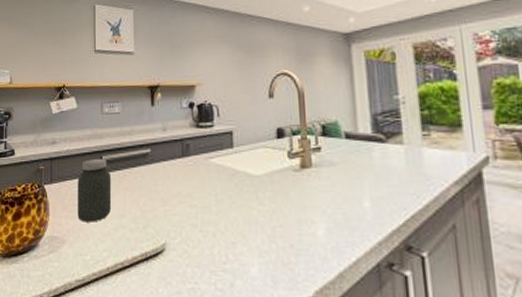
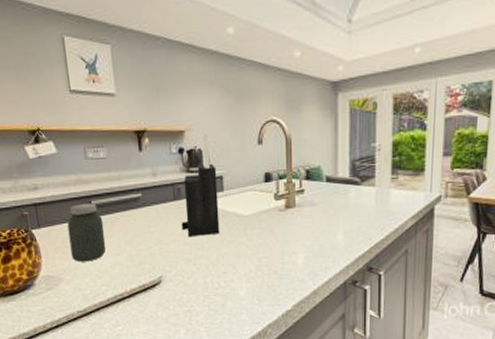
knife block: none [188,87,229,199] -> present [181,133,220,238]

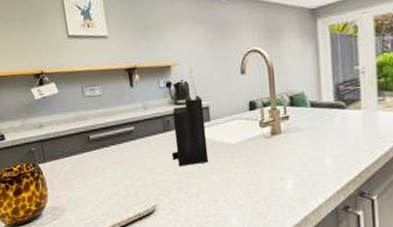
jar: present [67,203,106,262] -> none [69,137,104,193]

